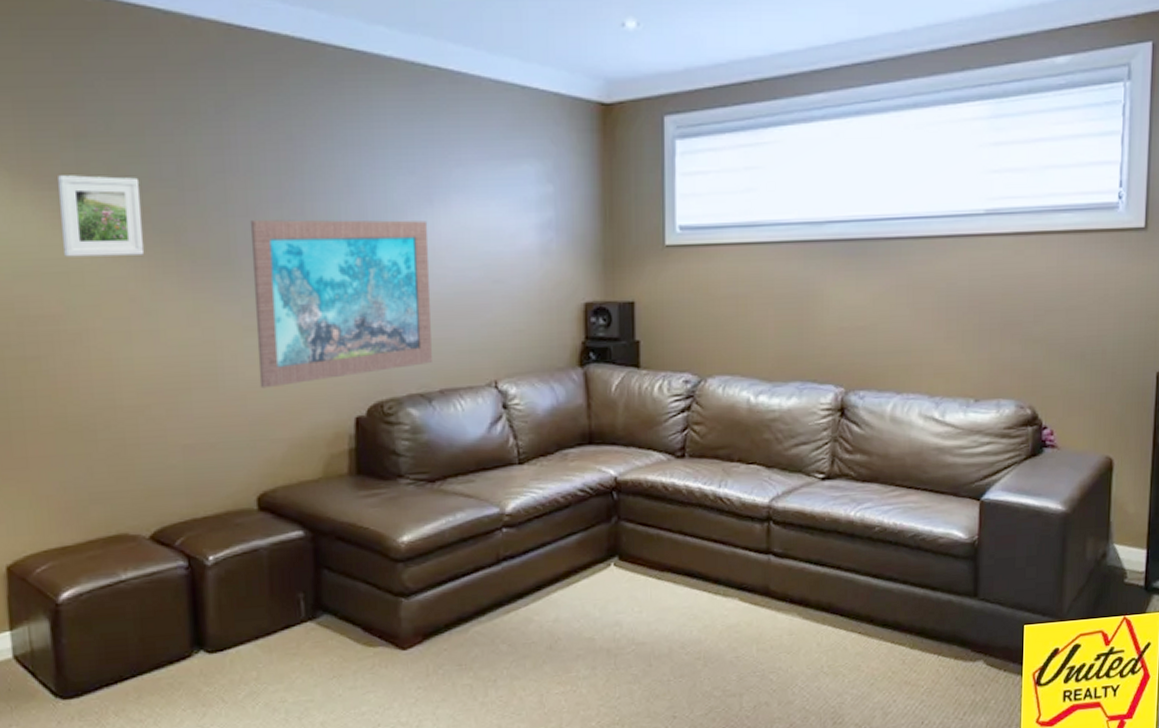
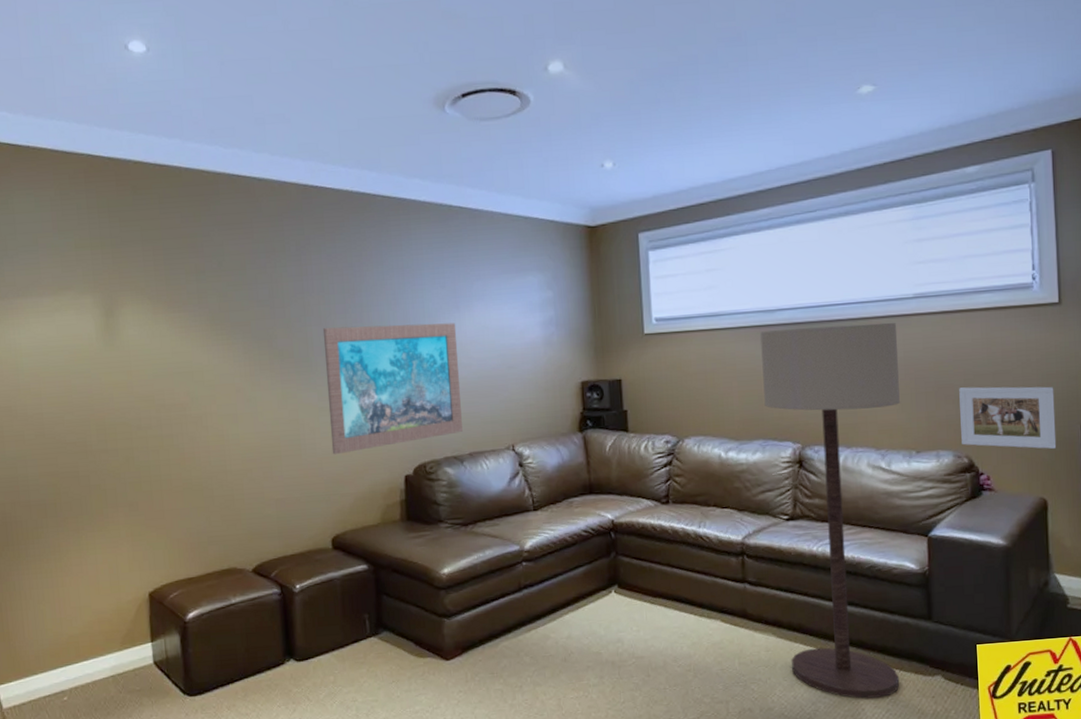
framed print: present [58,175,143,257] -> none [185,300,246,361]
floor lamp: none [805,243,964,689] -> present [760,322,901,699]
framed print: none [1026,324,1131,400] -> present [959,386,1057,449]

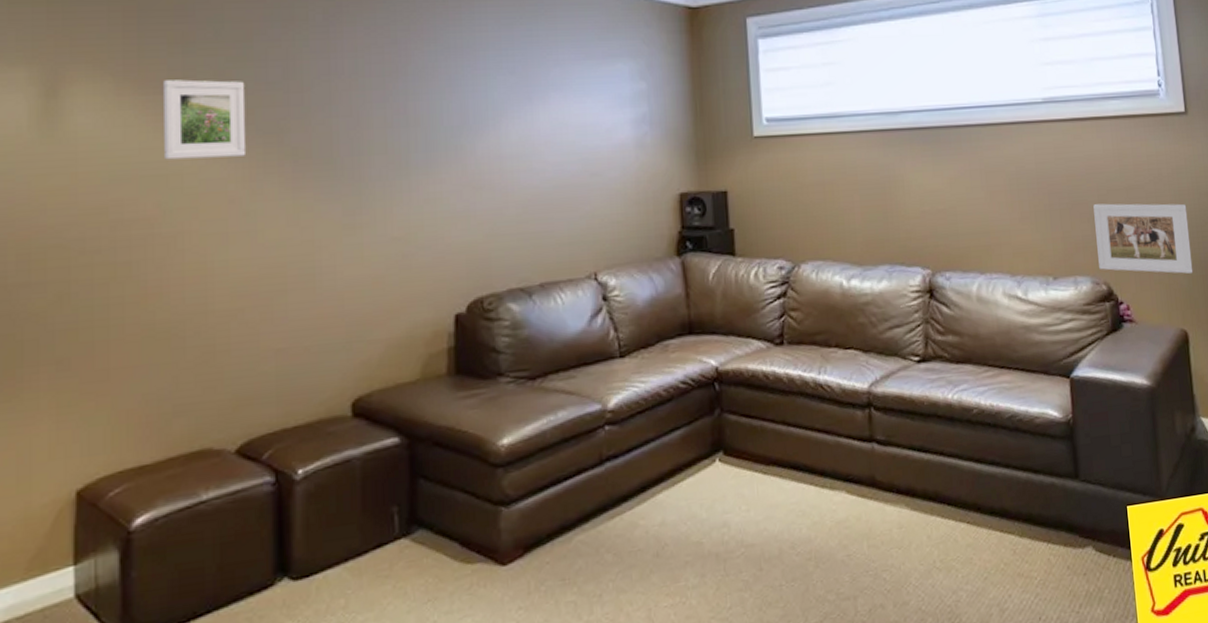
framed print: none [185,300,246,361] -> present [164,79,246,160]
wall art: present [322,323,463,455] -> none [353,117,532,288]
floor lamp: present [760,322,901,699] -> none [883,129,1049,582]

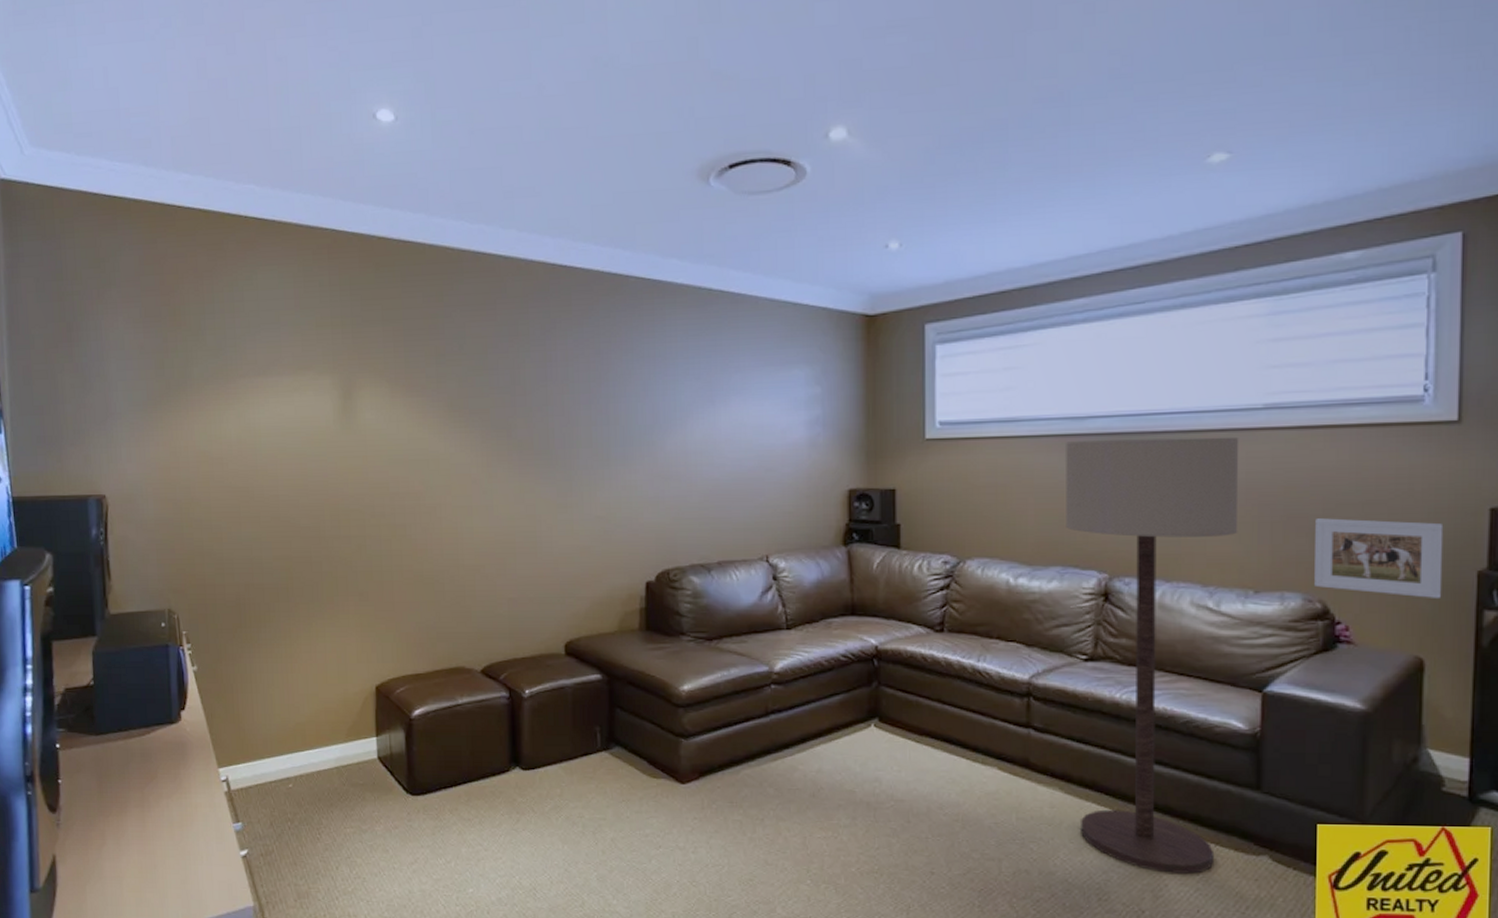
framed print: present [164,79,246,160] -> none [423,385,483,448]
floor lamp: none [883,129,1049,582] -> present [1066,437,1239,874]

